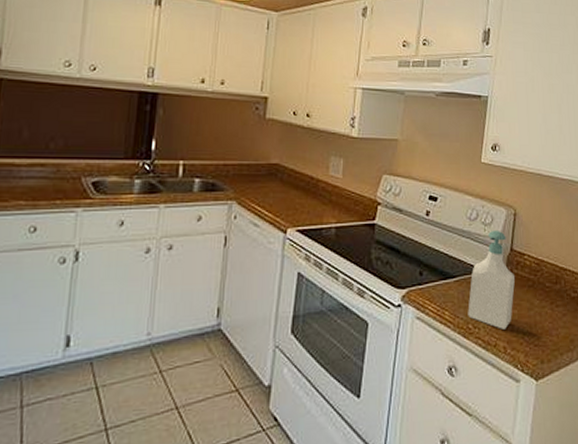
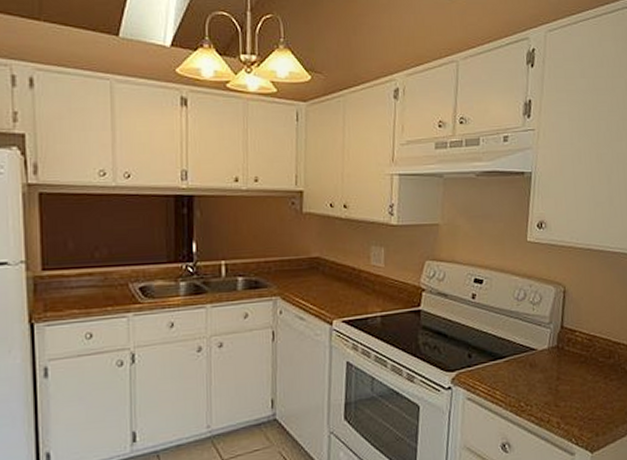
soap bottle: present [468,229,515,329] -> none [519,308,567,406]

